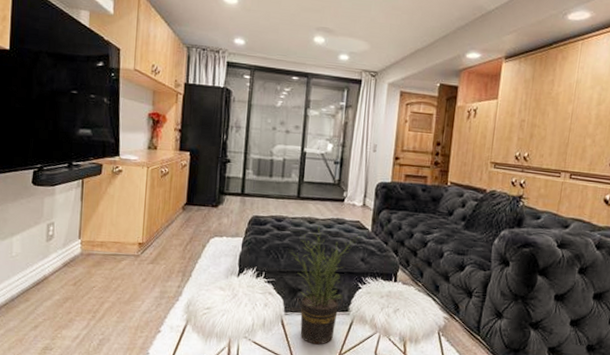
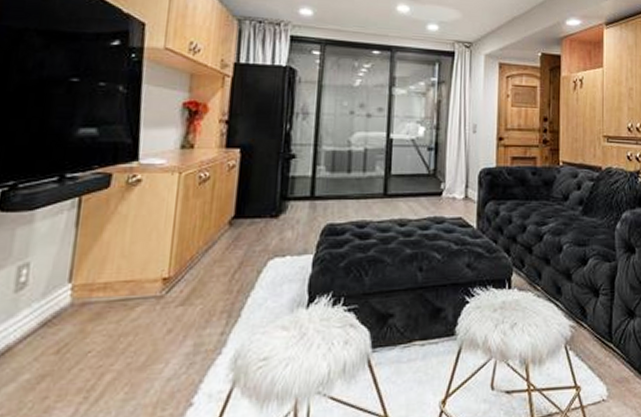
potted plant: present [291,225,360,345] -> none [377,227,464,388]

